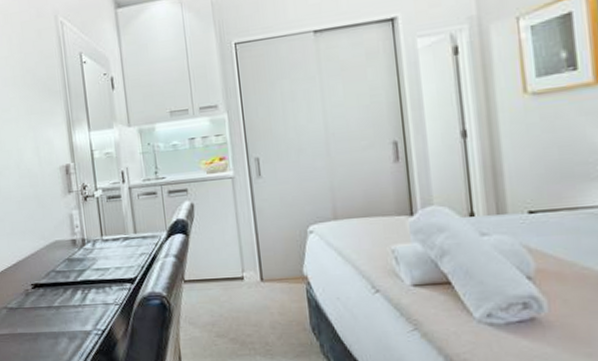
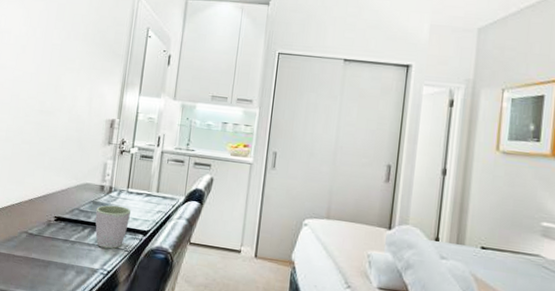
mug: none [73,257,112,307] -> present [95,205,131,249]

